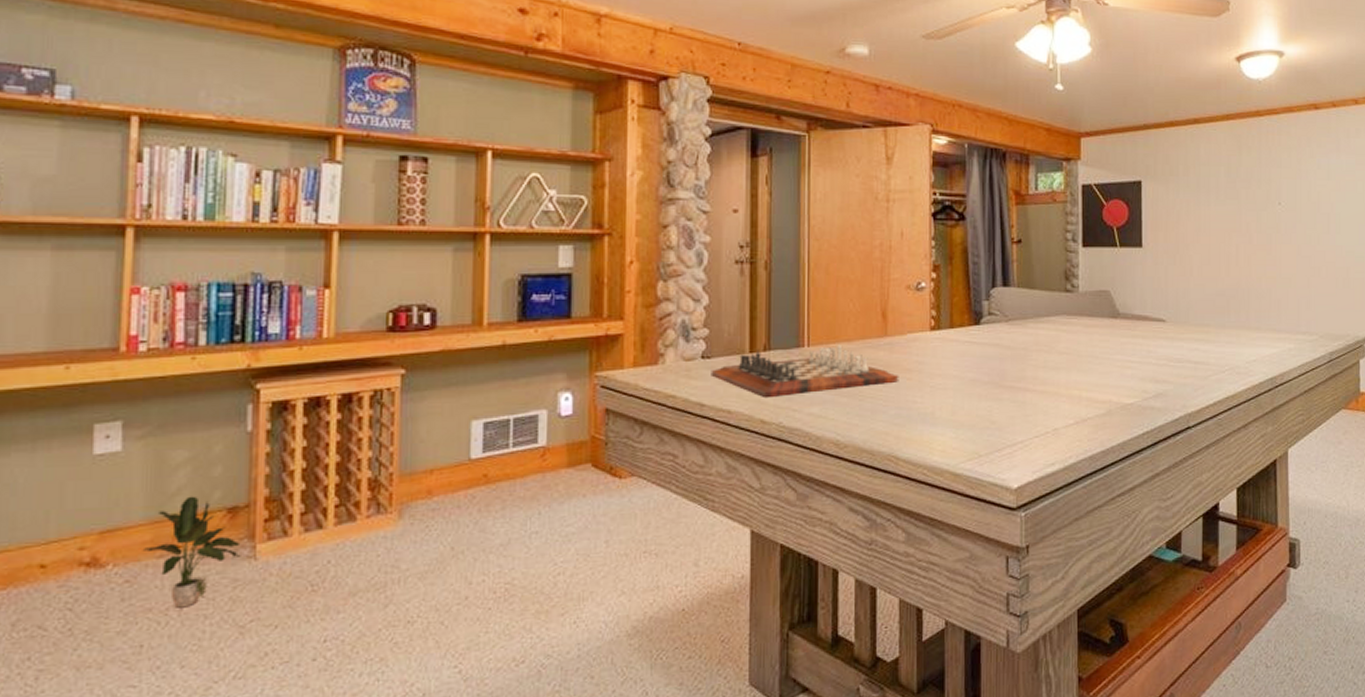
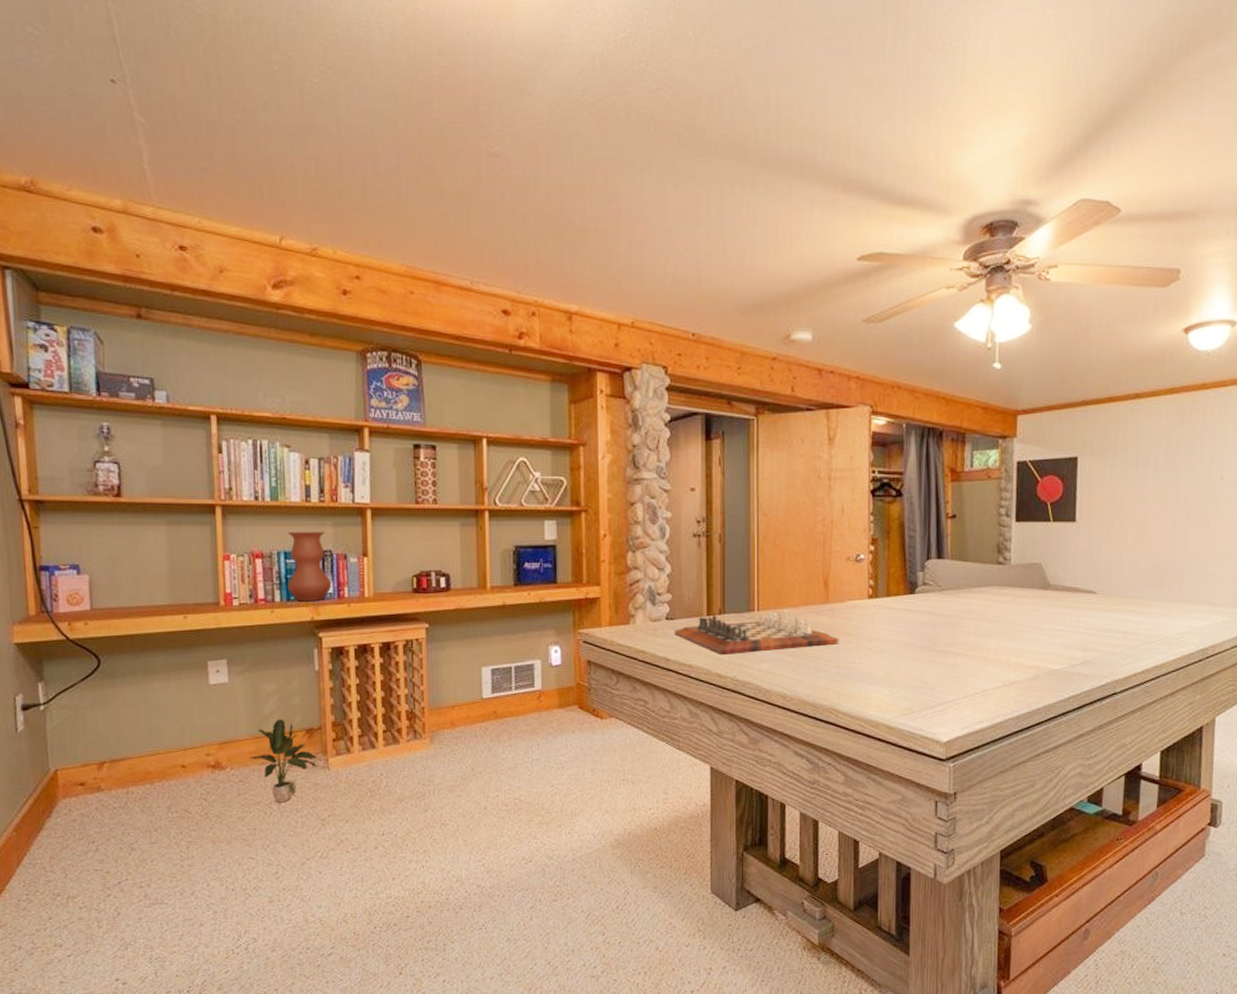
vase: none [218,257,279,345] -> present [288,531,332,602]

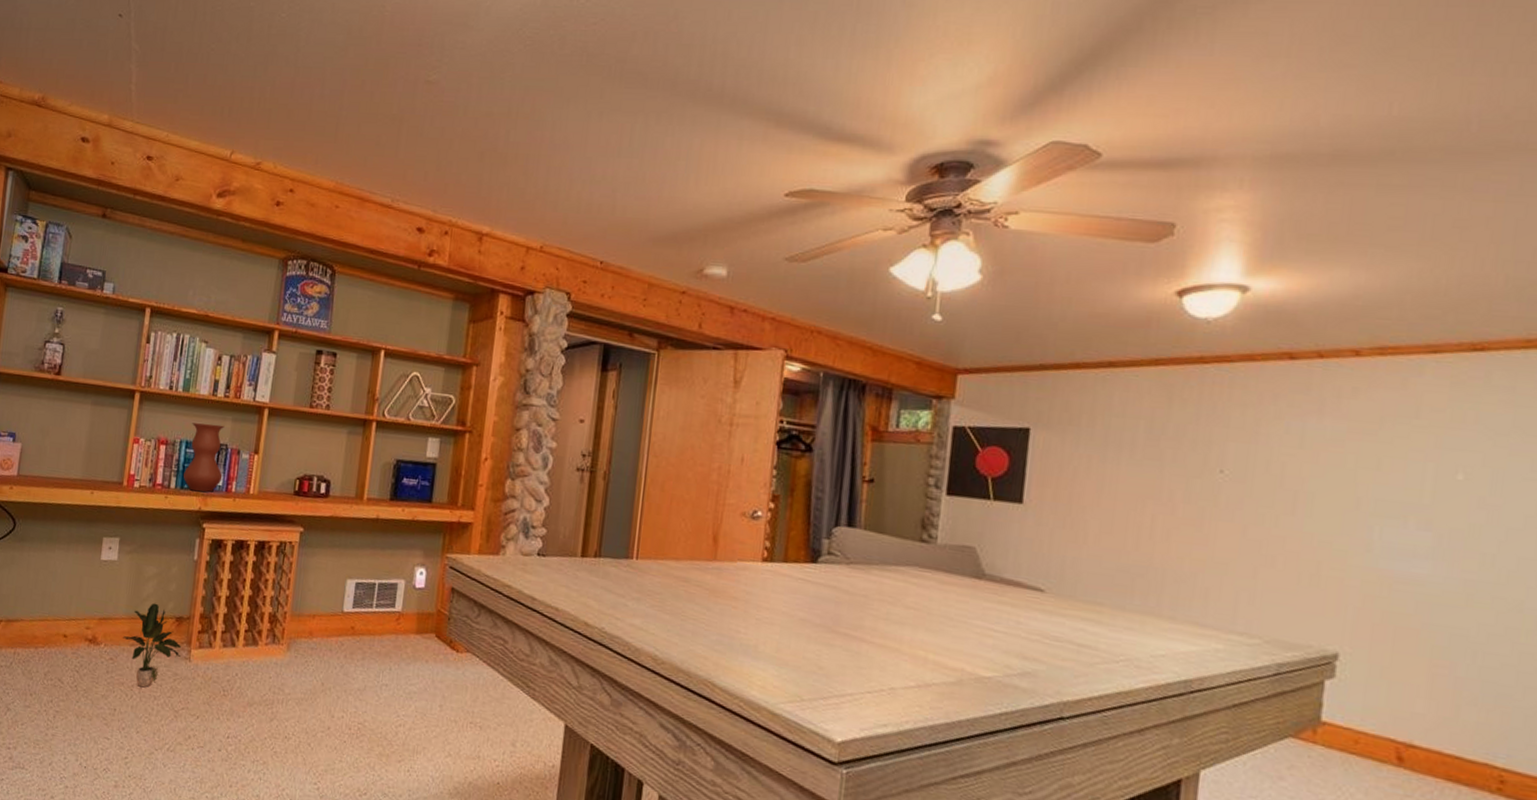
gameboard: present [674,608,839,656] -> none [544,555,725,609]

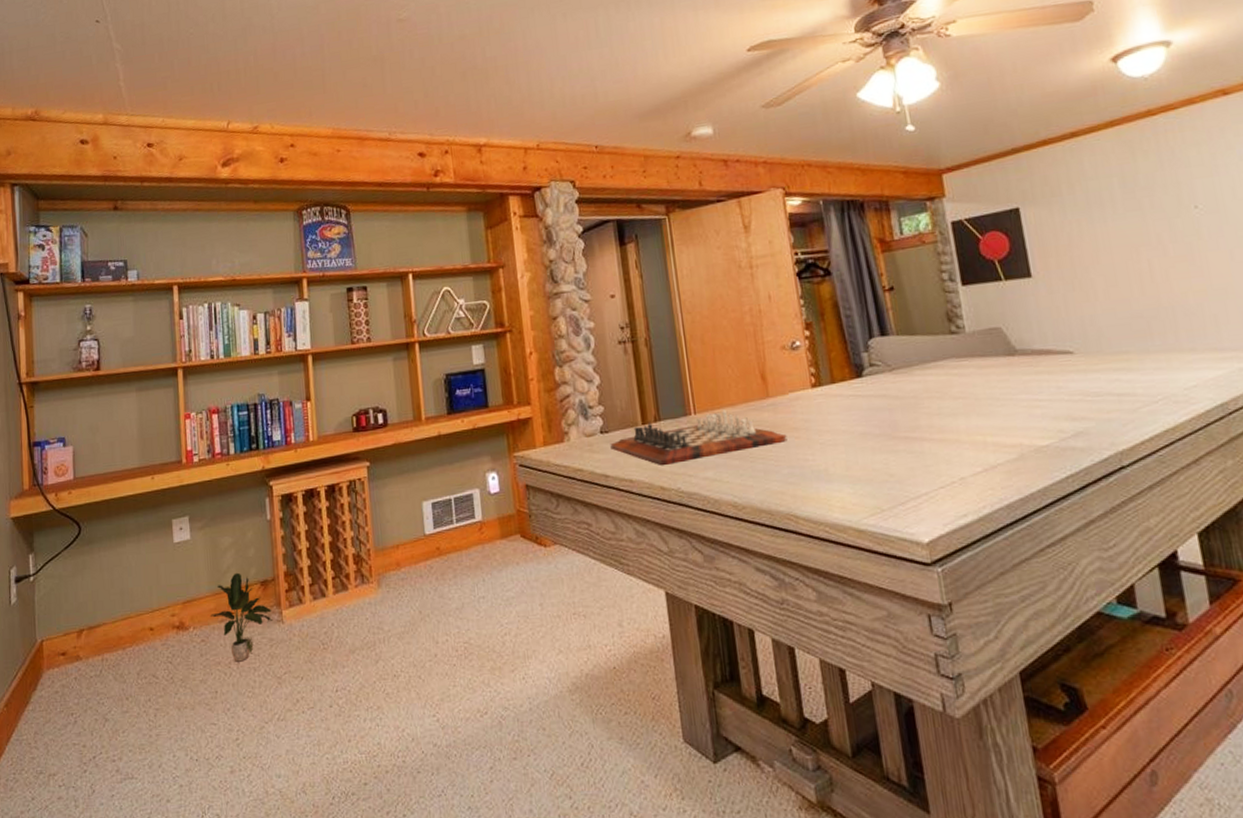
vase: present [183,423,225,493] -> none [240,381,280,452]
gameboard: none [544,555,725,609] -> present [610,408,787,466]

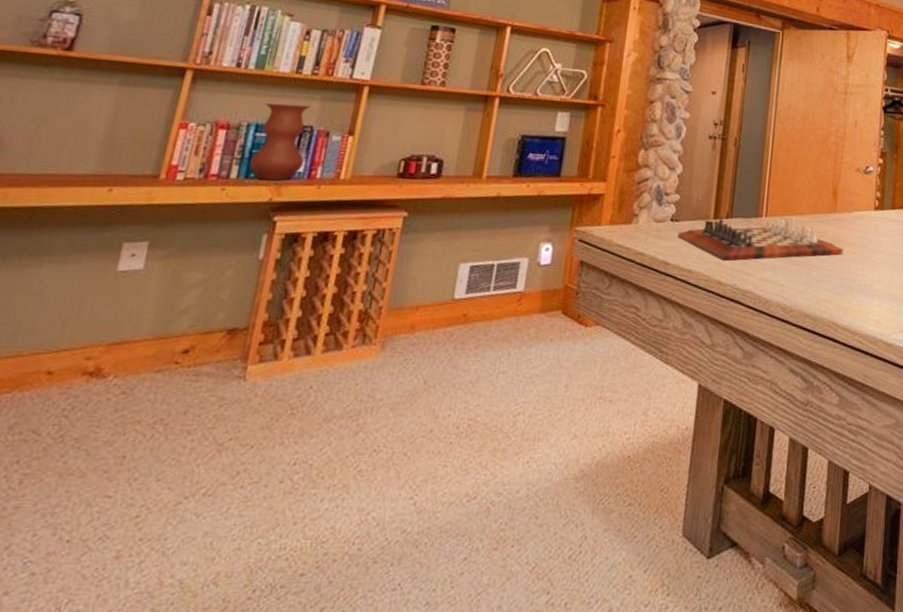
potted plant: present [210,572,273,662] -> none [143,315,233,422]
vase: none [240,381,280,452] -> present [249,103,311,181]

